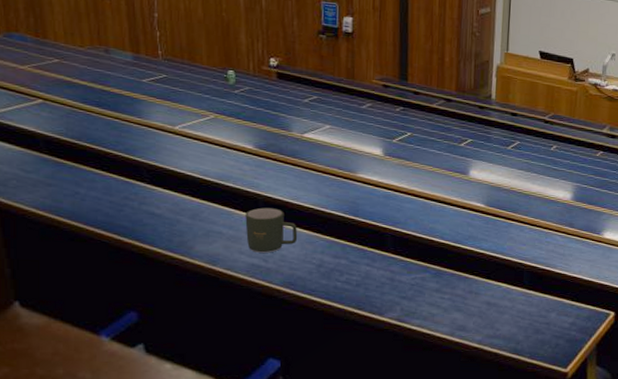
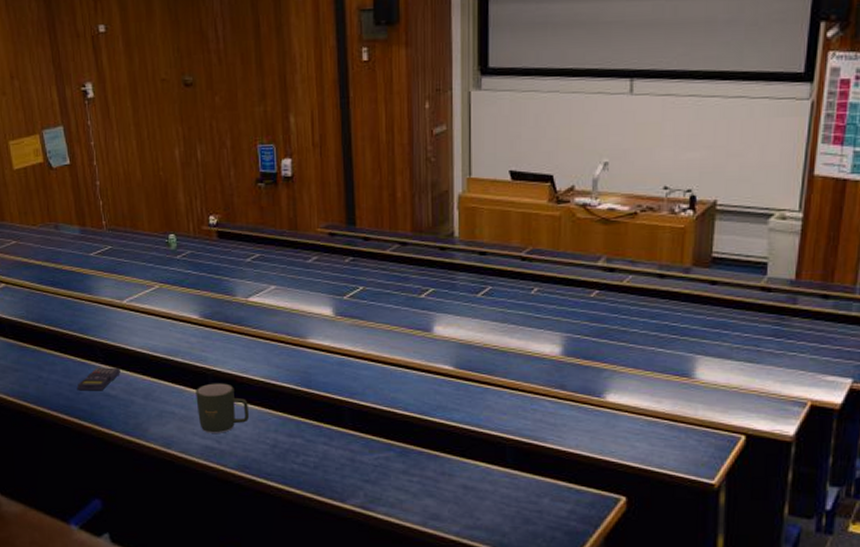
calculator: none [118,187,168,210] -> present [77,367,120,391]

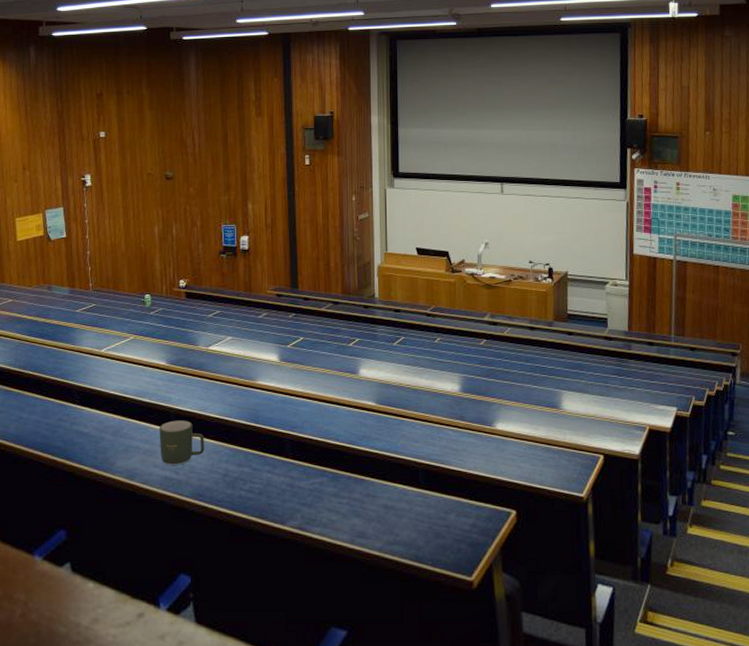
calculator: present [77,367,120,391] -> none [53,408,94,429]

